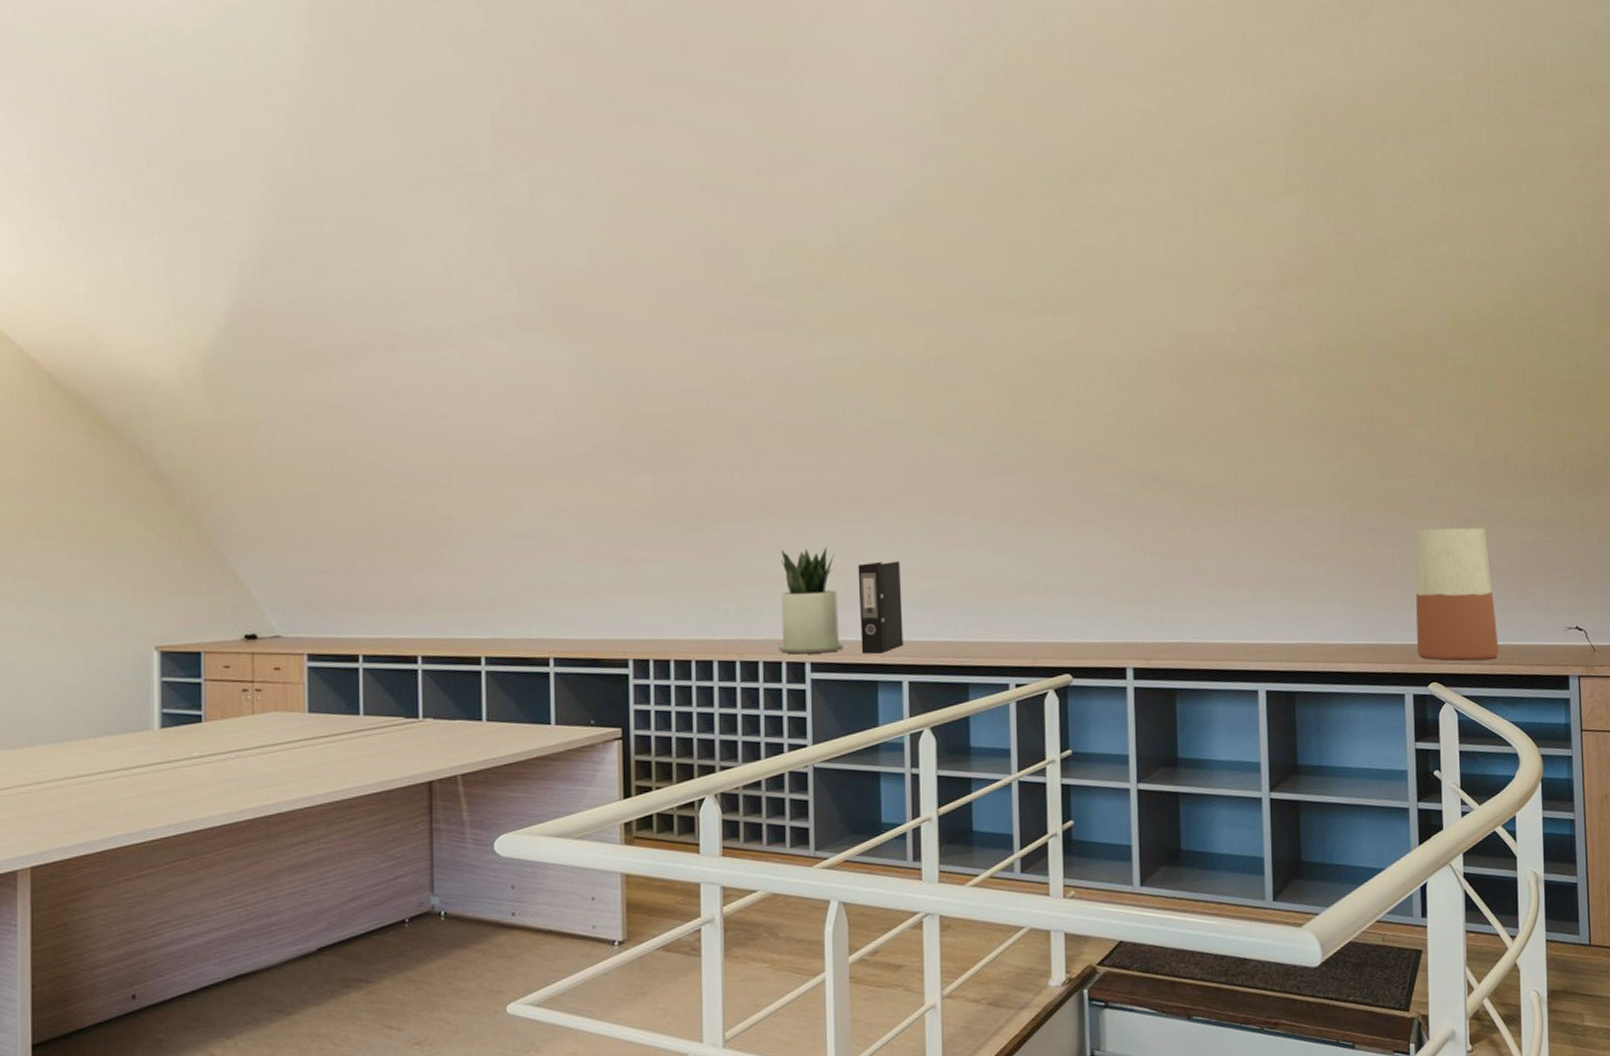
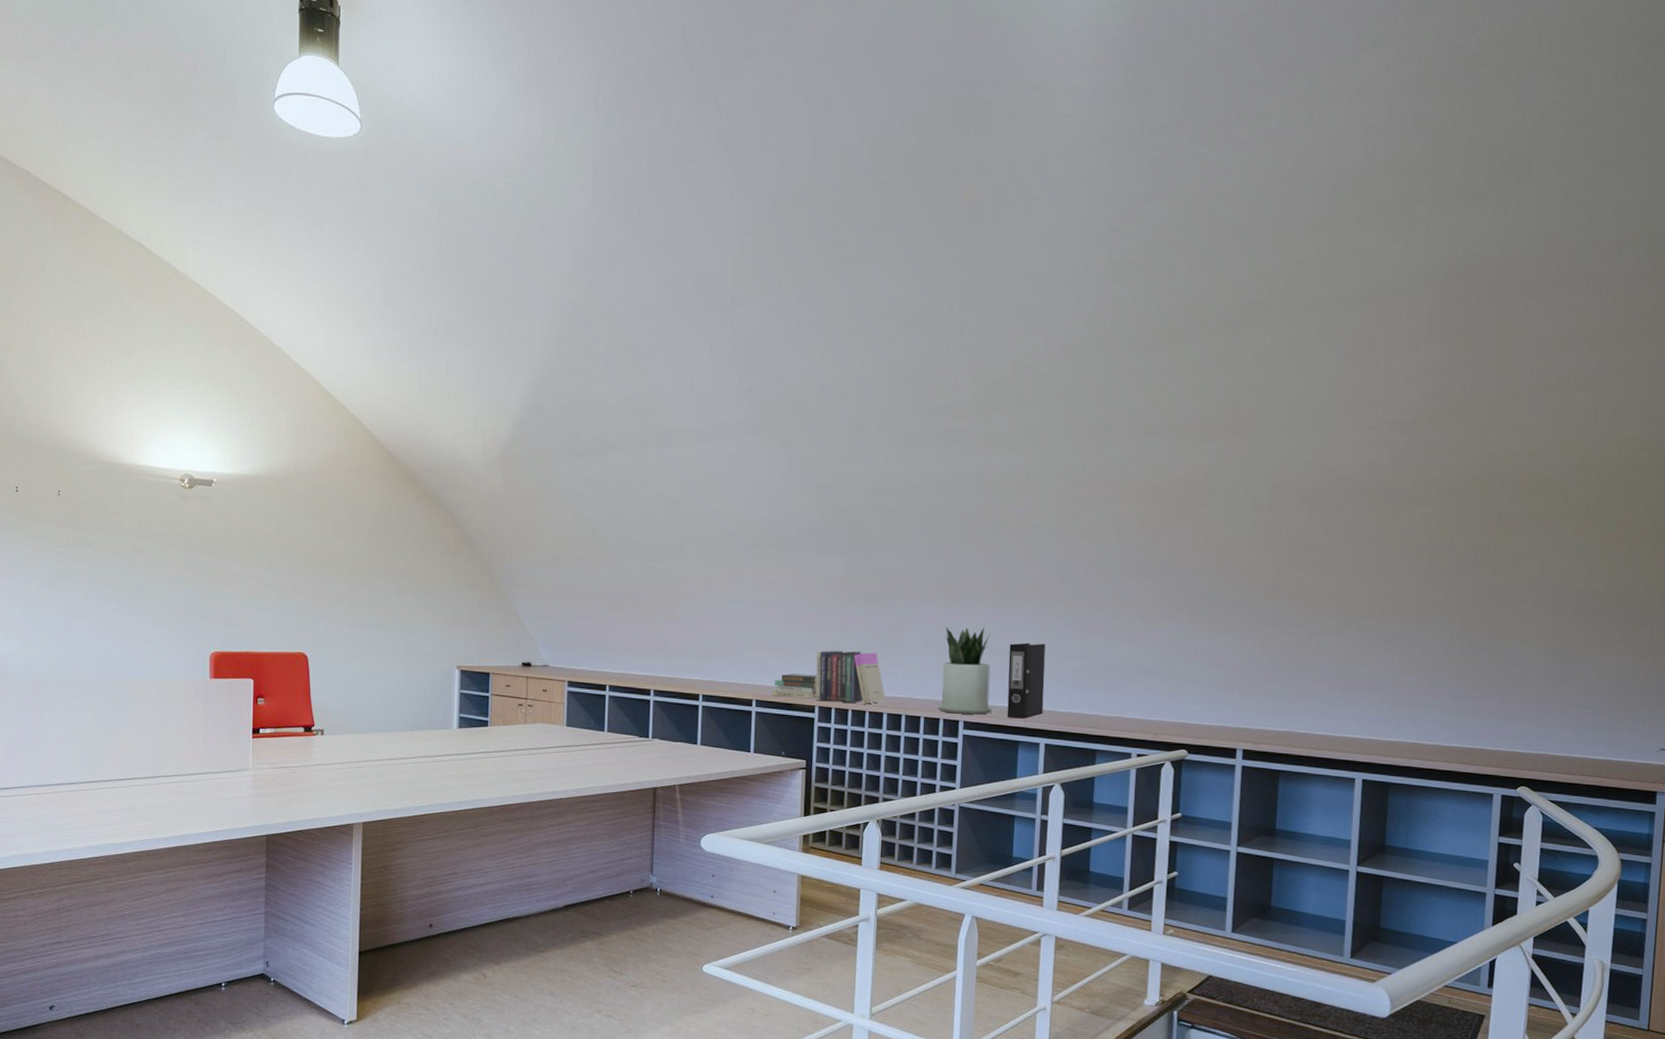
books: none [572,620,630,652] -> present [771,673,818,699]
books: none [626,587,715,653] -> present [815,650,886,704]
vase: present [1415,527,1499,662] -> none [1510,650,1590,771]

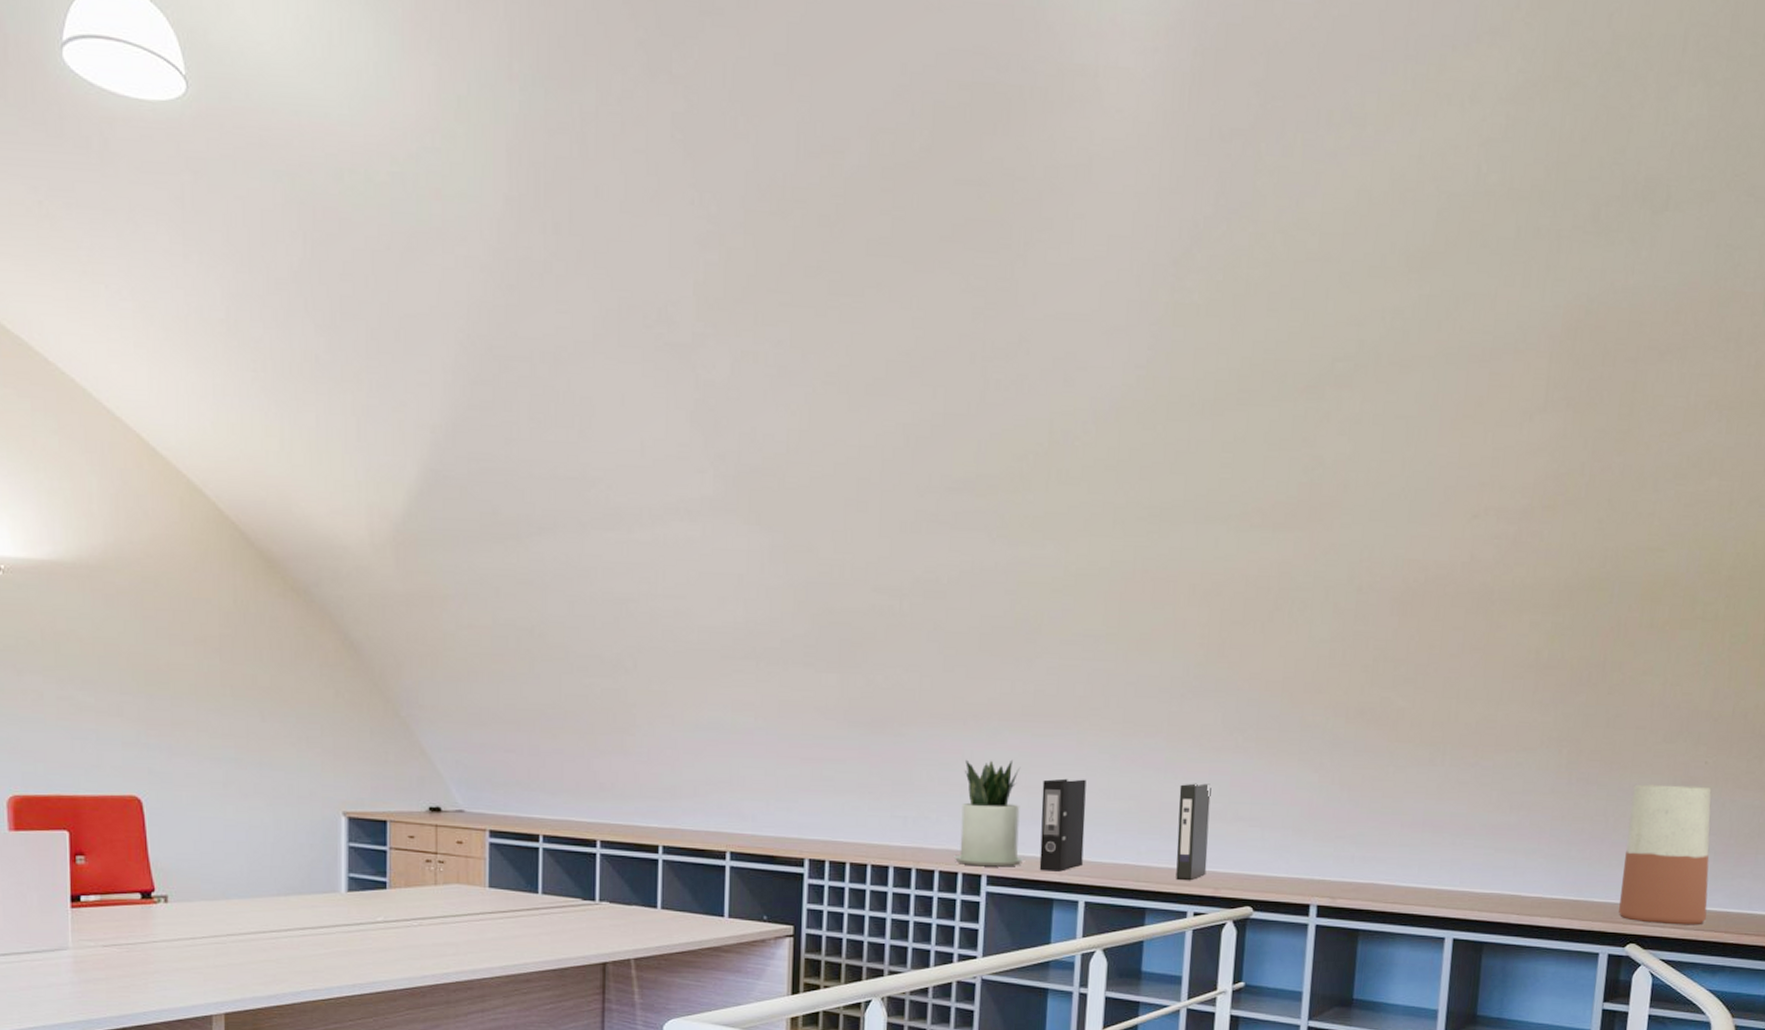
books: present [771,673,818,699] -> none [749,818,807,850]
books: present [815,650,886,704] -> none [805,789,892,856]
binder: none [1121,647,1150,728] -> present [1176,783,1211,881]
vase: none [1510,650,1590,771] -> present [1619,784,1712,926]

